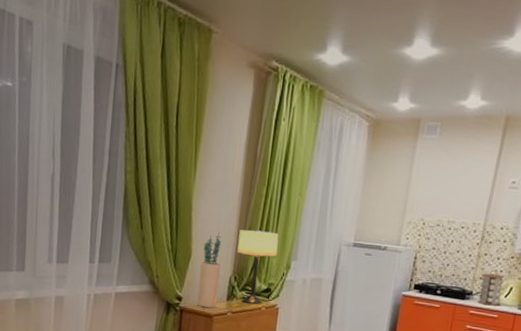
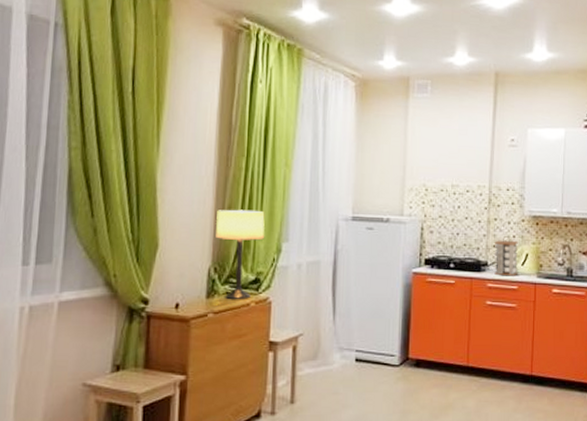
vase: present [197,232,222,309] -> none [168,214,196,310]

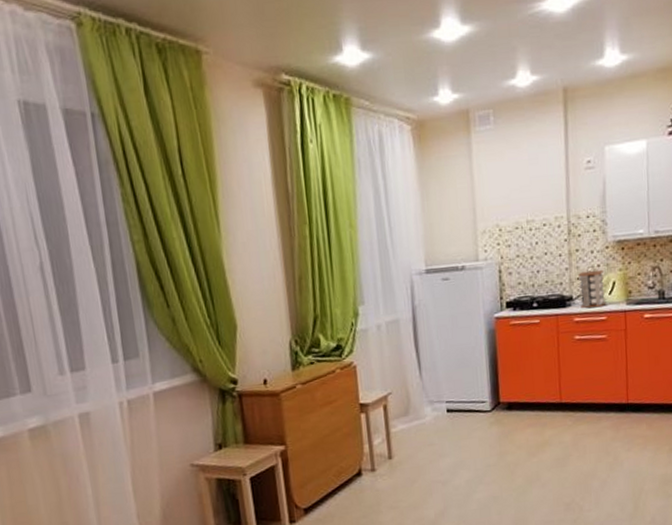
table lamp: present [216,209,265,300] -> none [288,277,340,369]

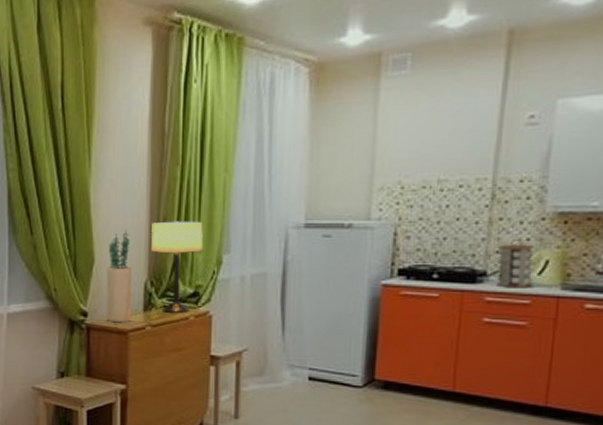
vase: none [249,290,281,387] -> present [106,228,131,323]
table lamp: none [288,277,340,369] -> present [151,221,204,314]

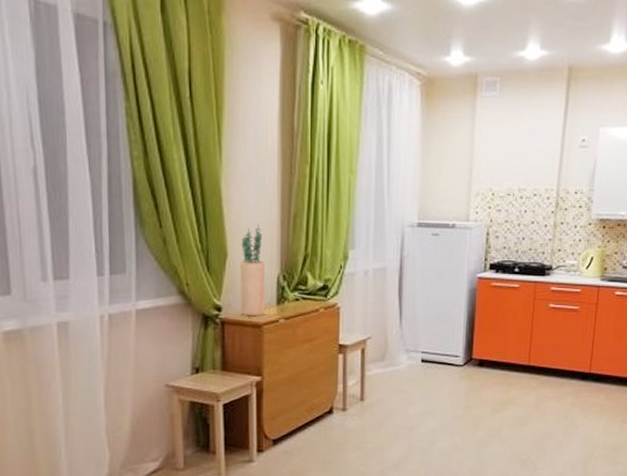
table lamp: present [151,221,204,314] -> none [283,217,332,306]
spice rack: present [496,238,534,288] -> none [558,239,584,280]

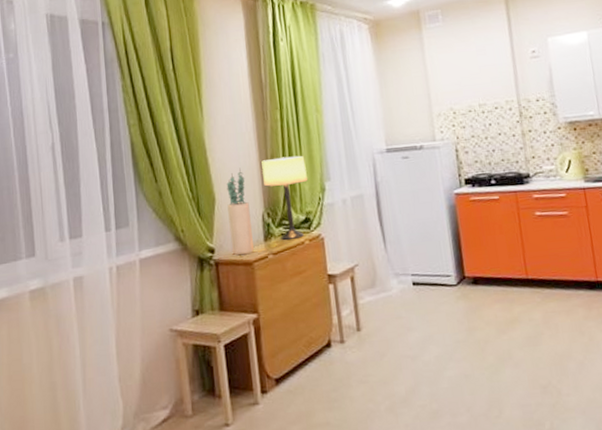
table lamp: none [283,217,332,306] -> present [261,155,309,240]

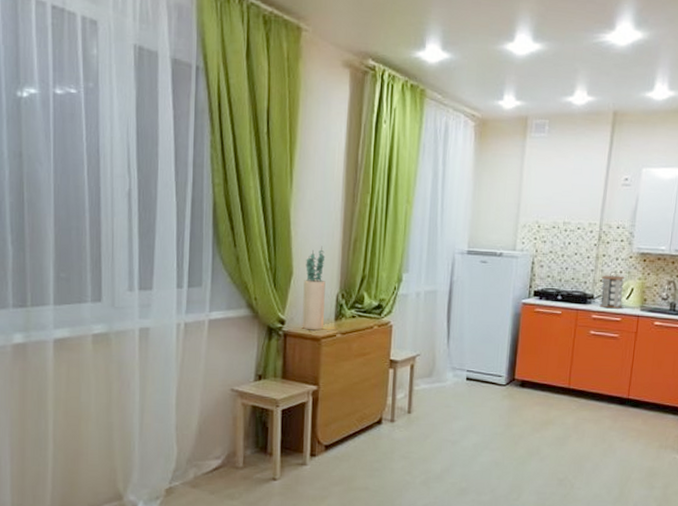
table lamp: present [261,155,309,240] -> none [343,242,388,323]
spice rack: none [533,145,564,186] -> present [599,270,625,309]

